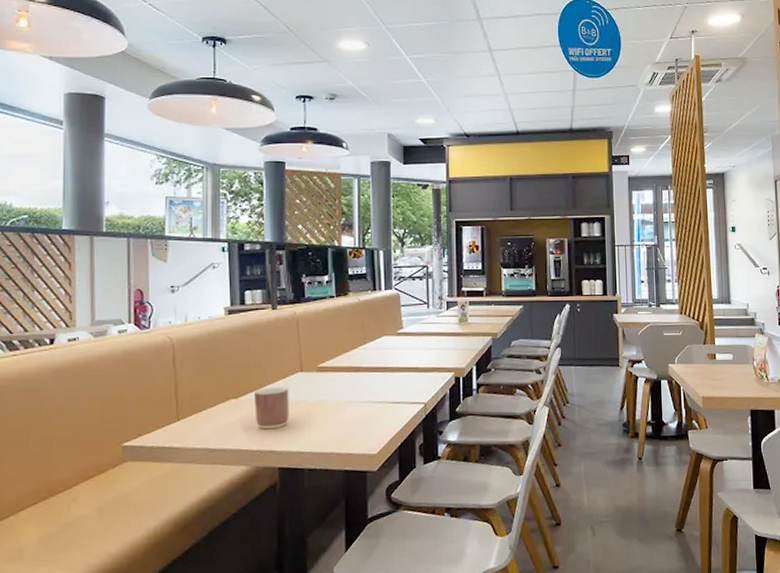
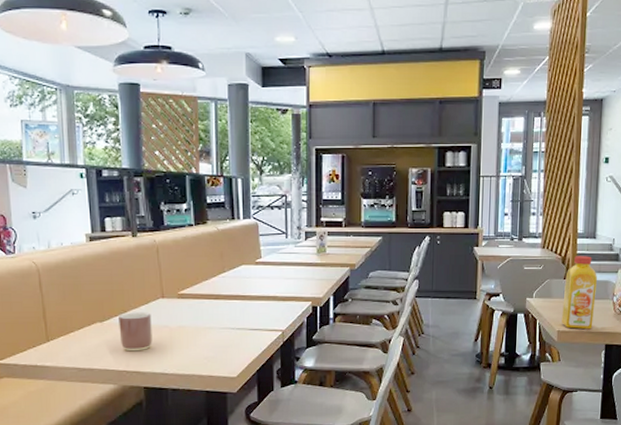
juice bottle: none [704,321,737,395] -> present [562,256,598,330]

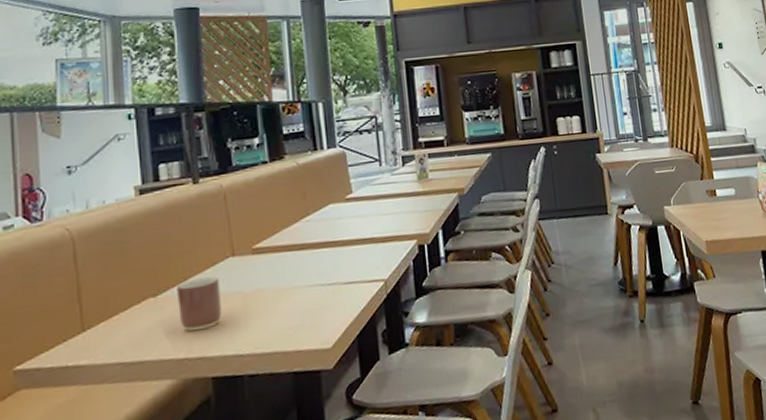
juice bottle: present [562,256,598,330] -> none [701,150,743,237]

